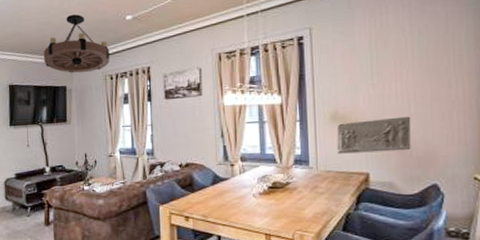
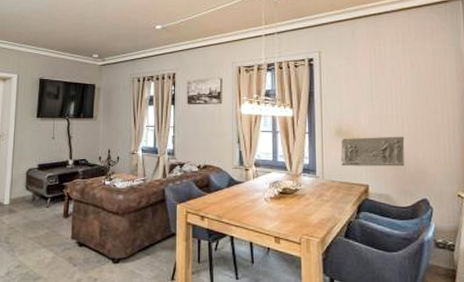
chandelier: present [44,14,110,73] -> none [76,19,139,73]

